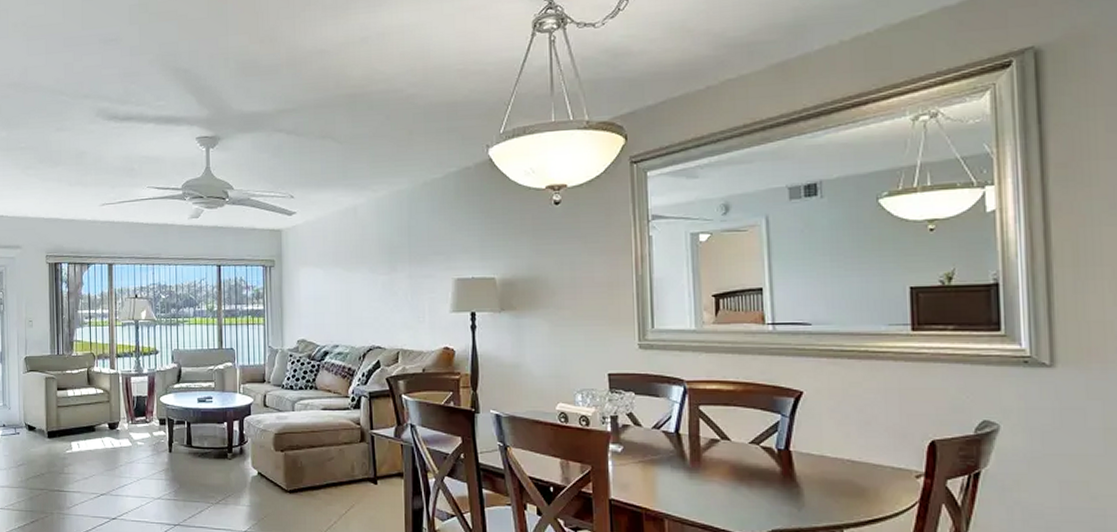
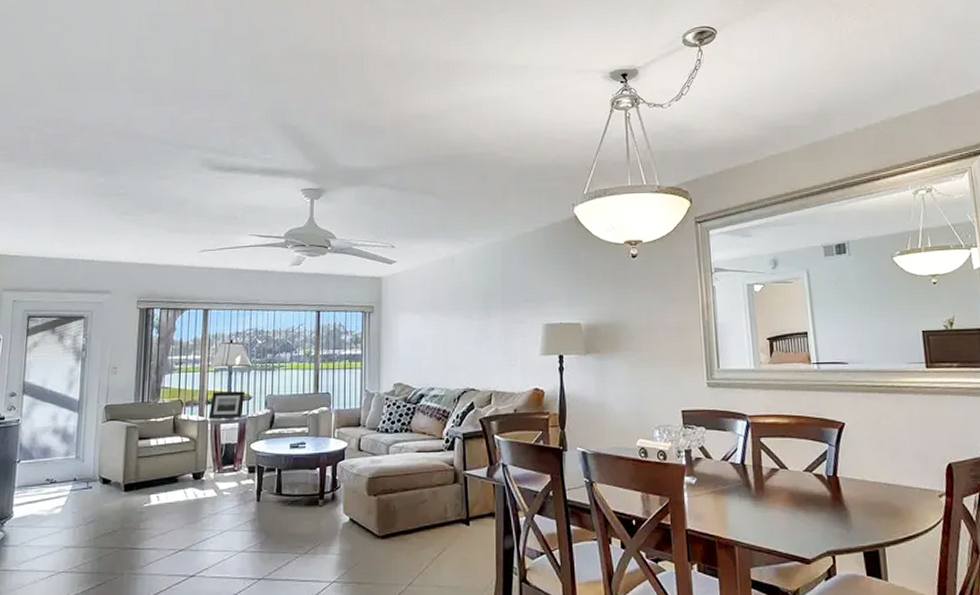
picture frame: none [119,345,153,372] -> present [208,391,246,419]

